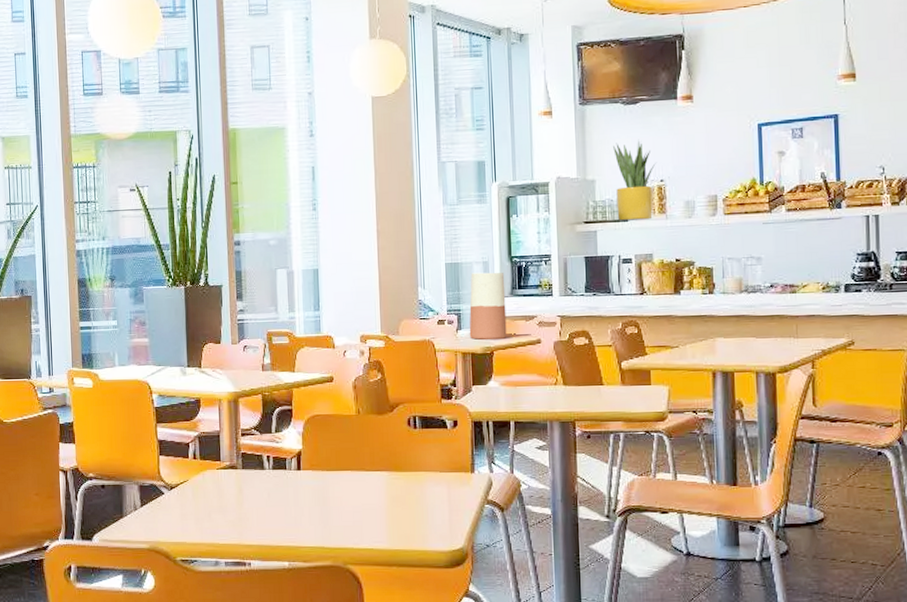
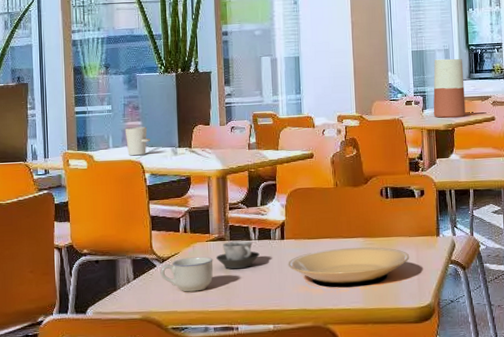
cup: none [131,344,158,375] -> present [124,127,150,156]
cup: none [168,485,224,523] -> present [160,256,213,292]
cup: none [226,469,274,500] -> present [215,240,260,270]
plate: none [304,481,440,525] -> present [288,247,410,287]

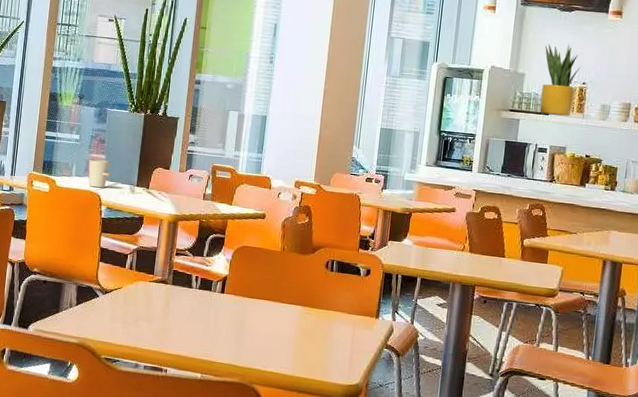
cup: present [160,256,213,292] -> none [101,293,153,328]
cup: present [215,240,260,270] -> none [155,285,198,314]
plate: present [288,247,410,287] -> none [224,310,346,353]
vase: present [433,58,466,118] -> none [392,140,432,203]

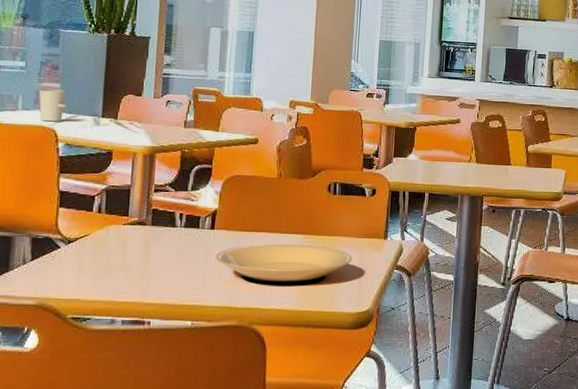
plate: none [224,310,346,353] -> present [215,243,353,286]

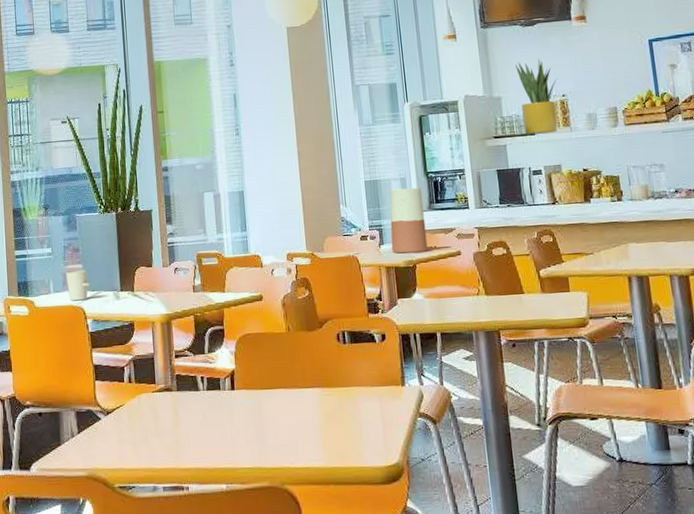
plate: present [215,243,353,286] -> none [239,398,373,443]
vase: none [395,52,434,116] -> present [389,187,428,254]

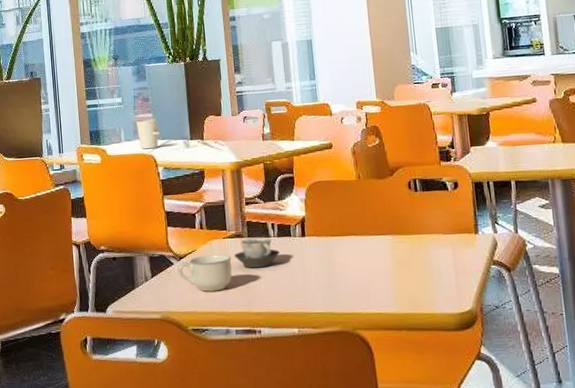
cup: none [105,409,160,448] -> present [178,254,232,292]
cup: none [162,390,209,423] -> present [233,237,280,268]
vase: present [389,187,428,254] -> none [461,34,502,102]

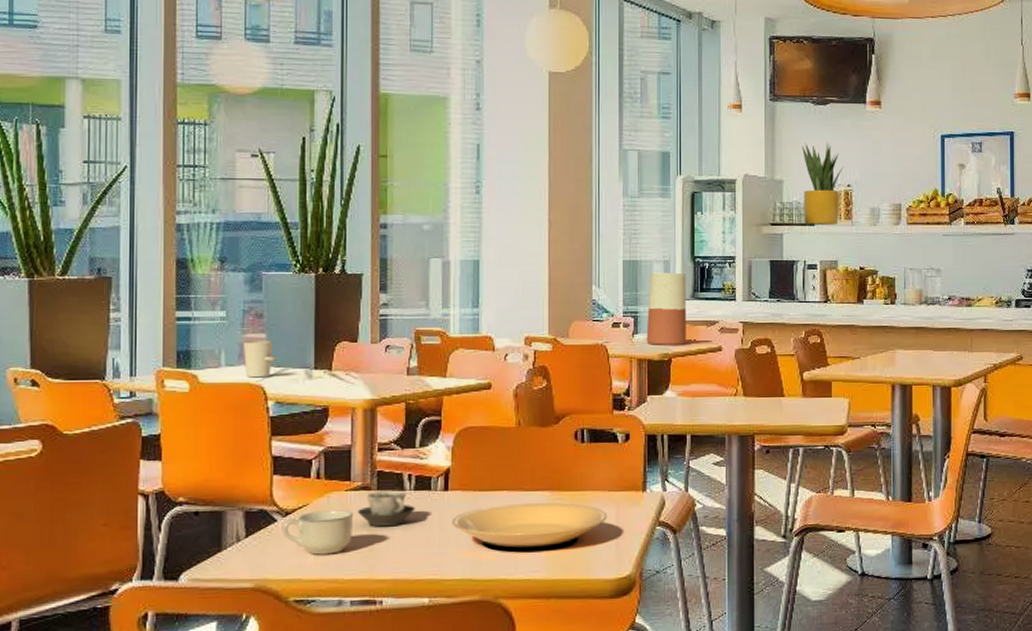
plate: none [310,245,446,289] -> present [451,502,608,552]
vase: none [461,34,502,102] -> present [646,272,687,345]

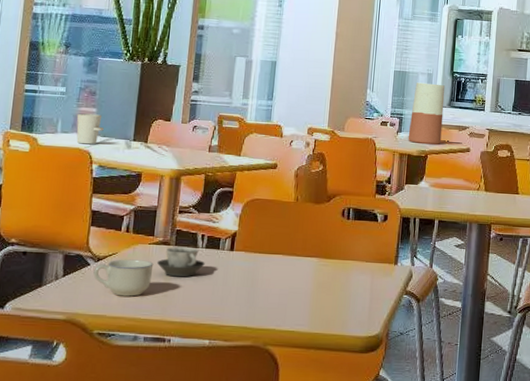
plate: present [451,502,608,552] -> none [234,266,364,308]

